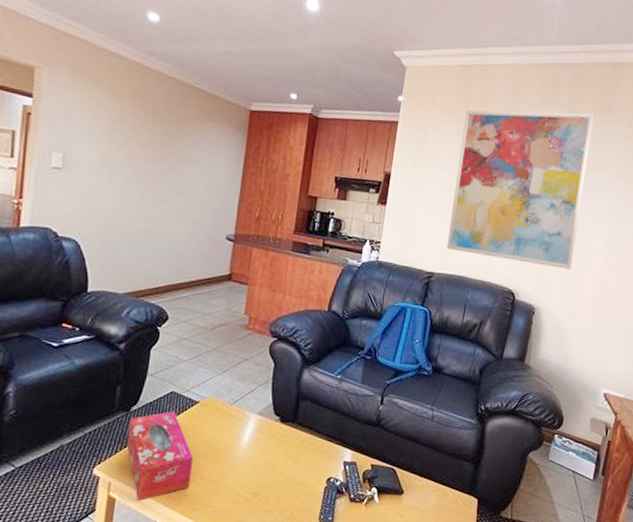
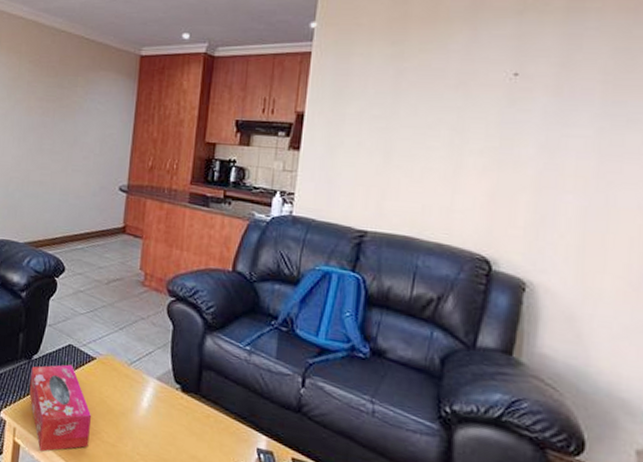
wall art: present [446,110,595,270] -> none [383,13,615,232]

